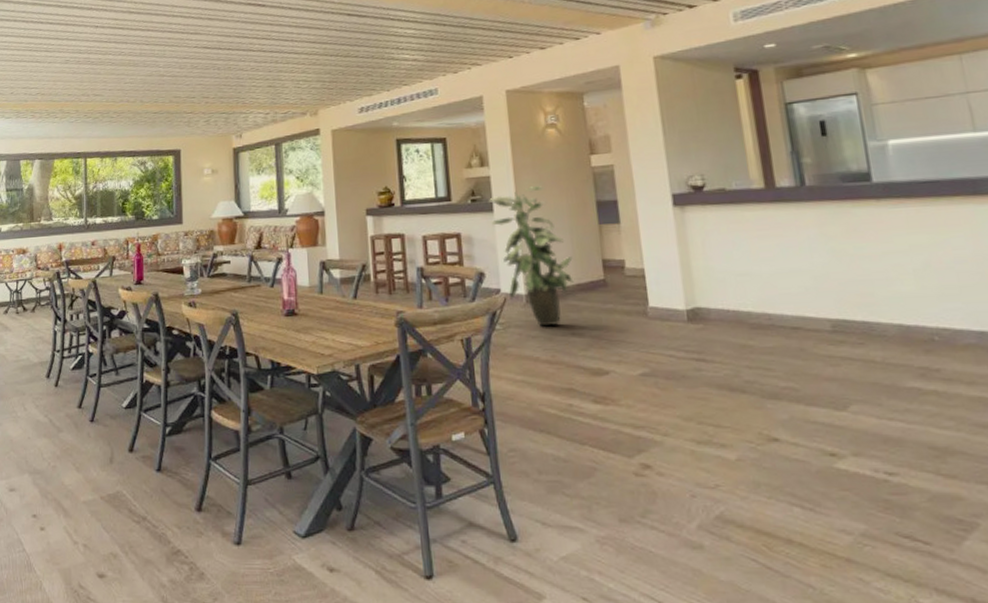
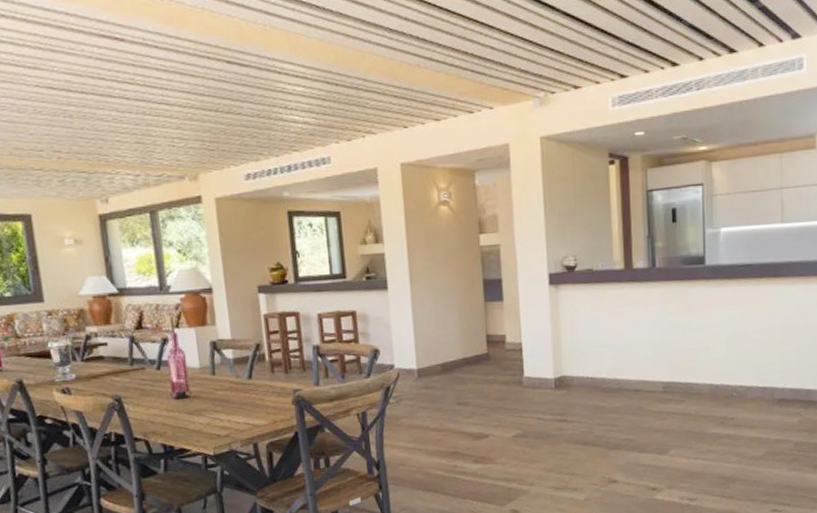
indoor plant: present [489,186,574,327] -> none [383,264,461,399]

